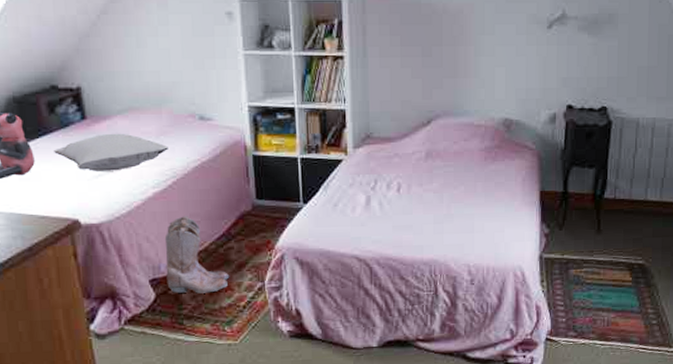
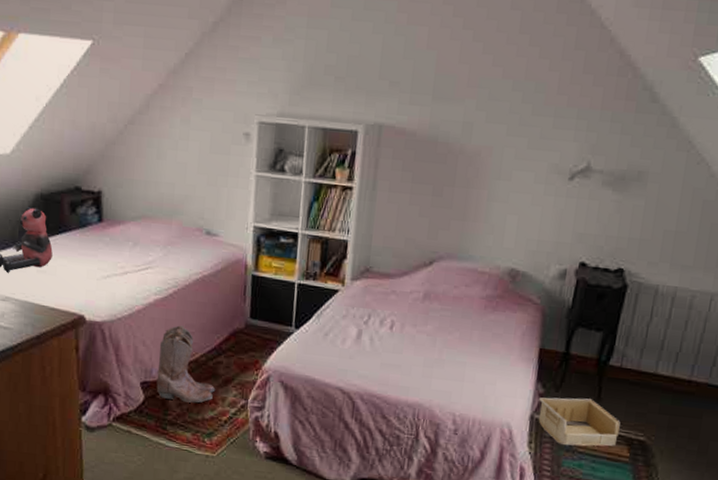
pillow: present [54,133,168,171] -> none [70,238,174,274]
storage bin: none [546,232,620,279] -> present [538,397,620,446]

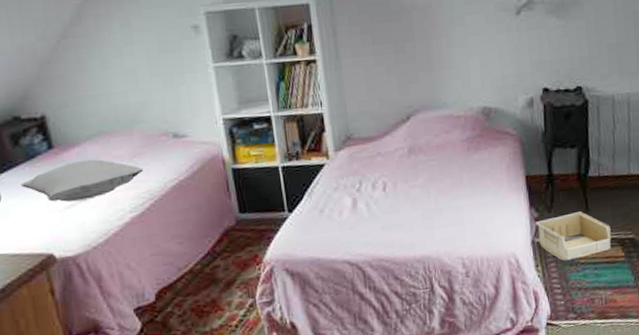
pillow: none [70,238,174,274] -> present [21,159,143,202]
boots: present [156,325,216,403] -> none [146,238,219,320]

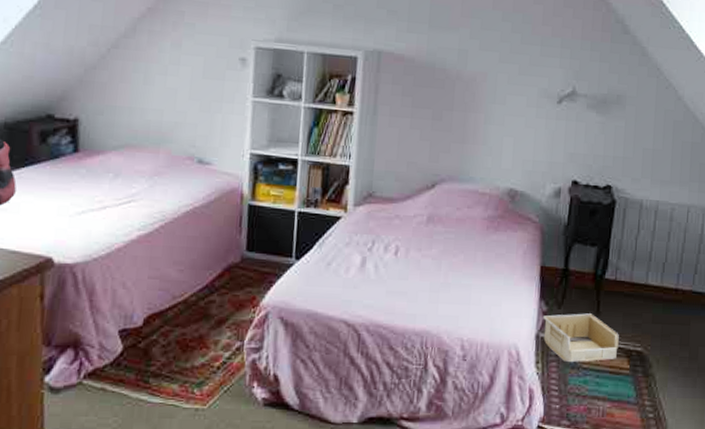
pillow: present [21,159,143,202] -> none [38,169,161,209]

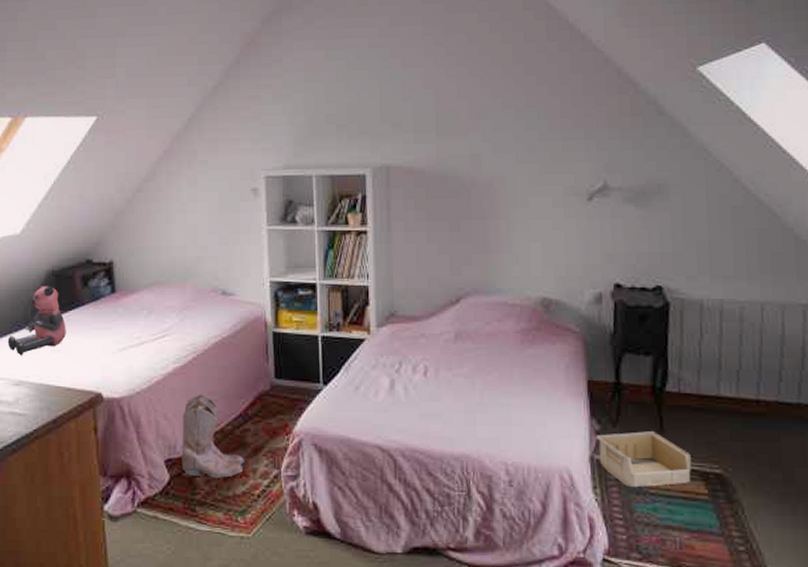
boots: none [137,263,207,350] -> present [181,393,245,478]

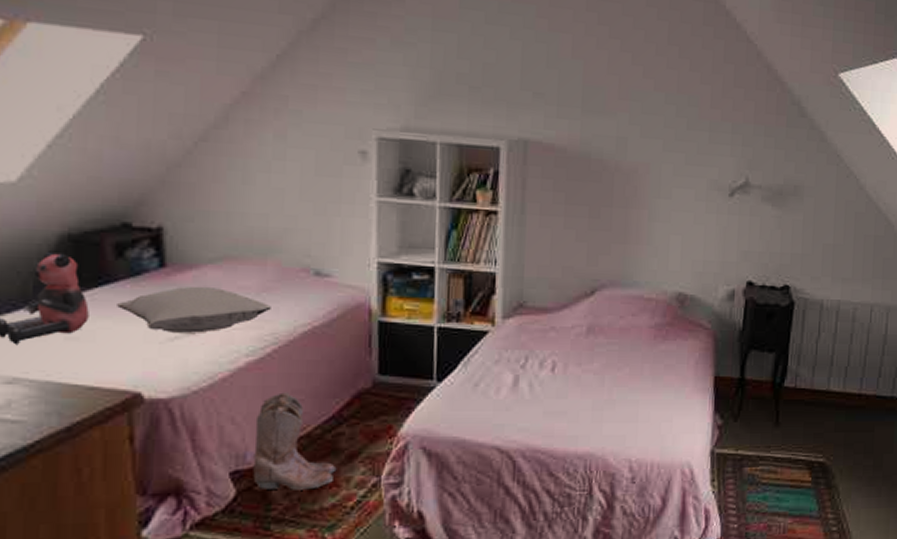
pillow: none [84,307,190,345] -> present [117,286,271,333]
storage bin: present [597,431,691,487] -> none [718,425,800,478]

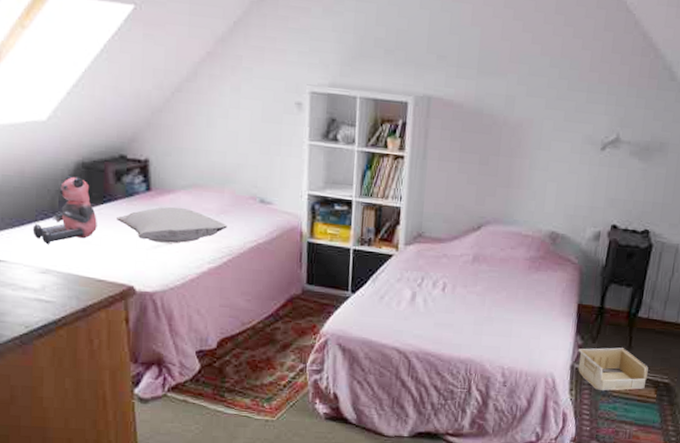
boots: present [253,392,337,490] -> none [212,293,274,369]
storage bin: none [718,425,800,478] -> present [578,347,648,391]

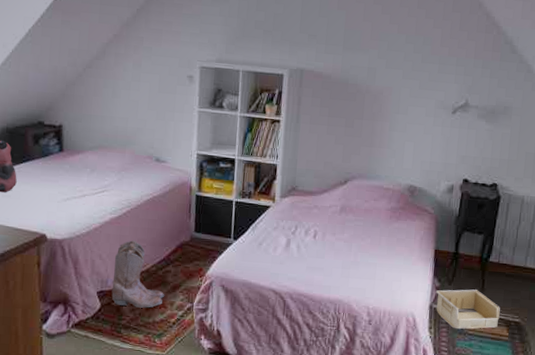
pillow: present [117,207,227,244] -> none [33,165,127,197]
boots: none [212,293,274,369] -> present [111,240,165,308]

